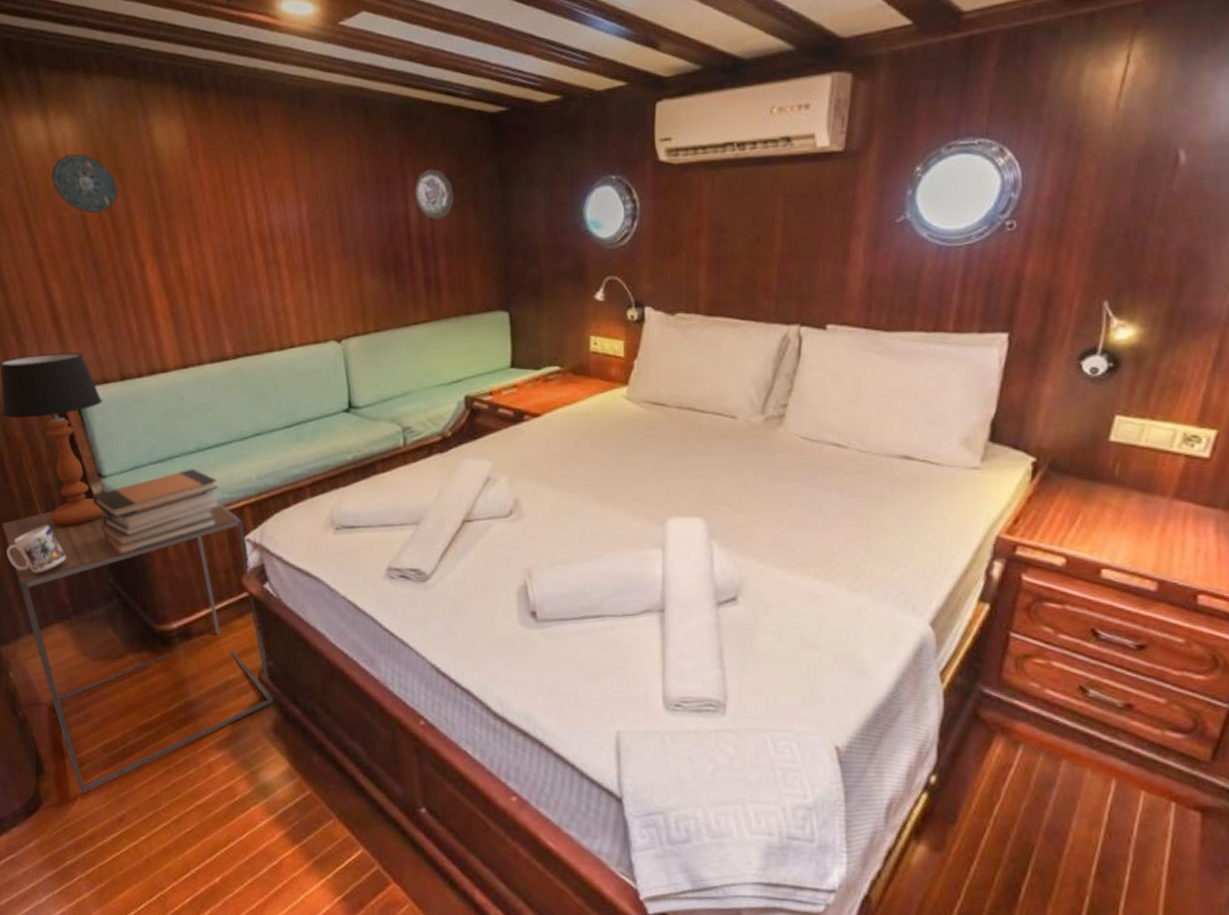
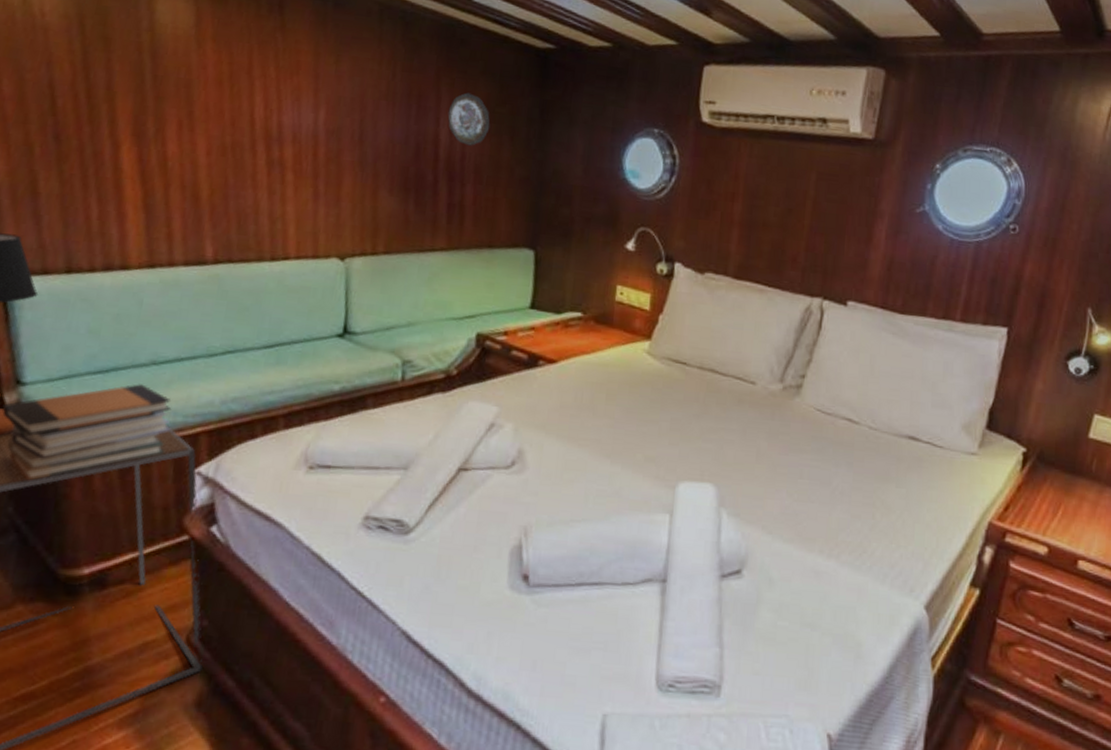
compass: present [52,154,118,213] -> none [18,11,101,81]

